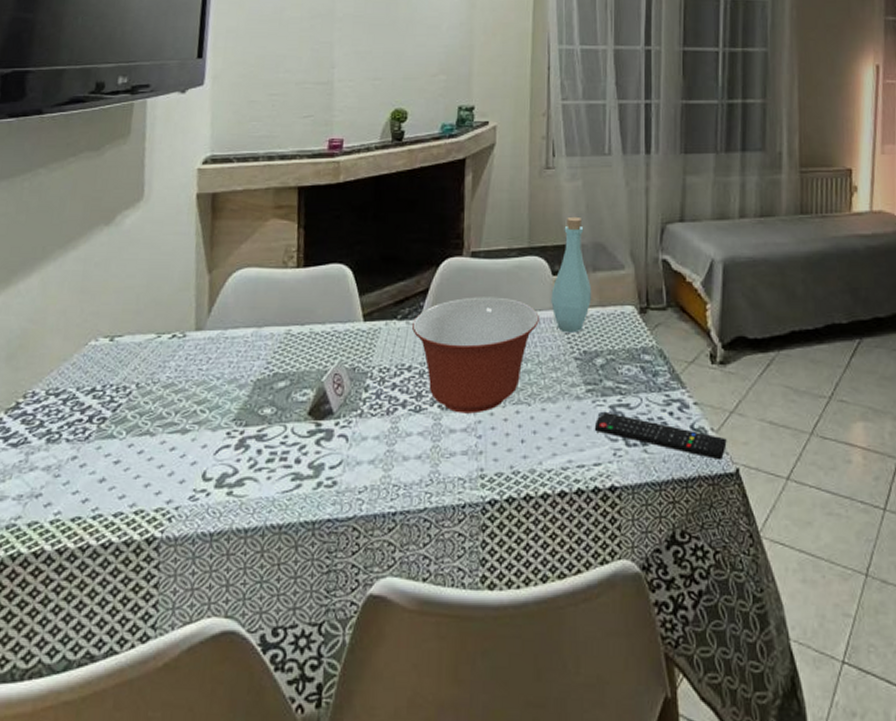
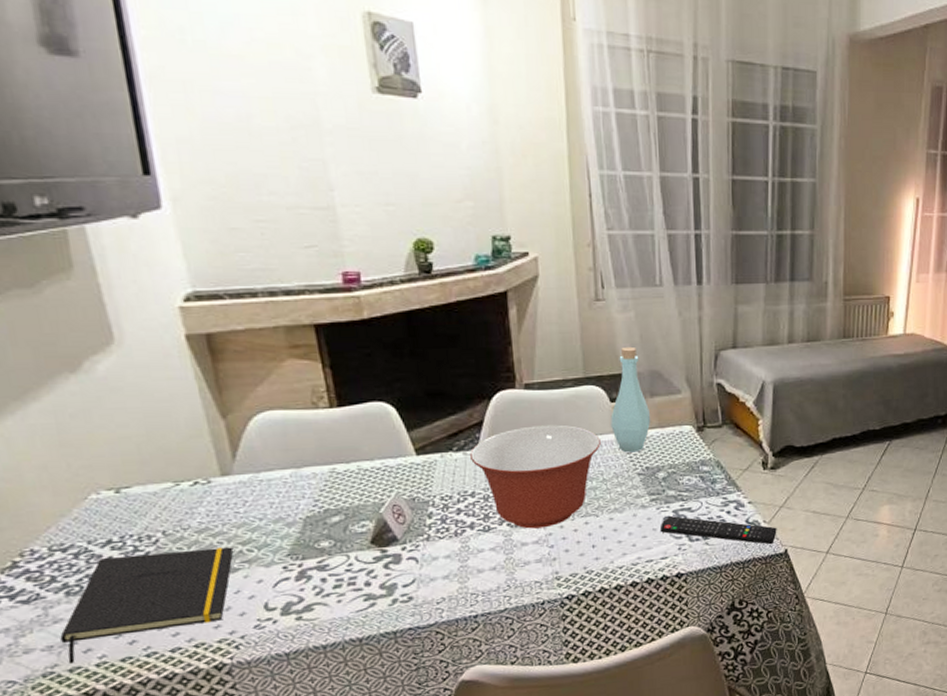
notepad: none [30,405,190,517] -> present [60,547,234,664]

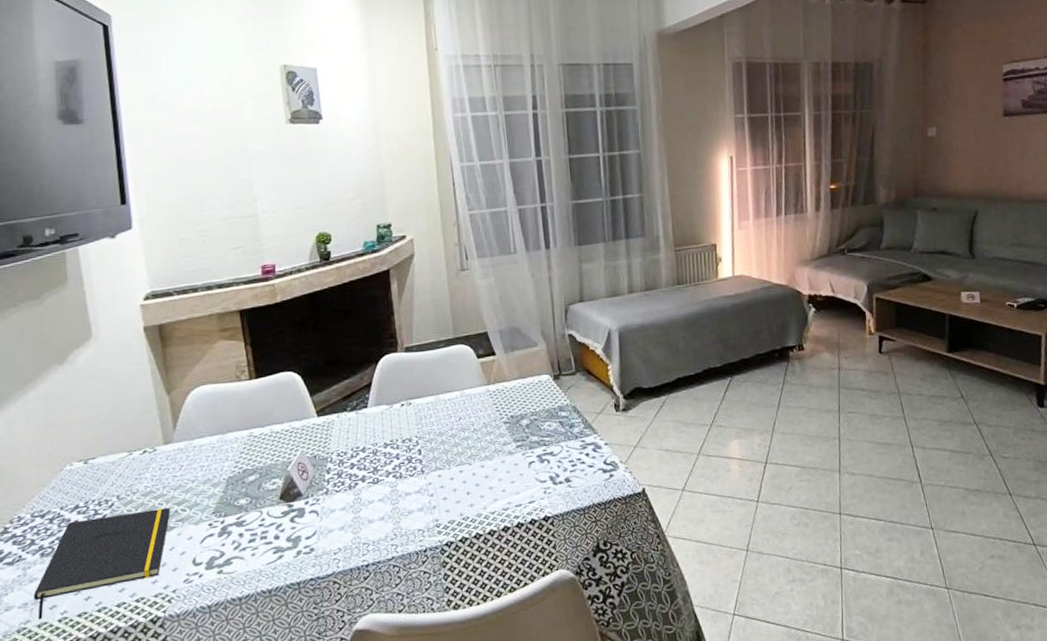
mixing bowl: present [469,424,601,529] -> none [360,381,471,479]
bottle: present [610,346,651,453] -> none [478,307,513,404]
remote control: present [659,515,777,545] -> none [526,460,634,485]

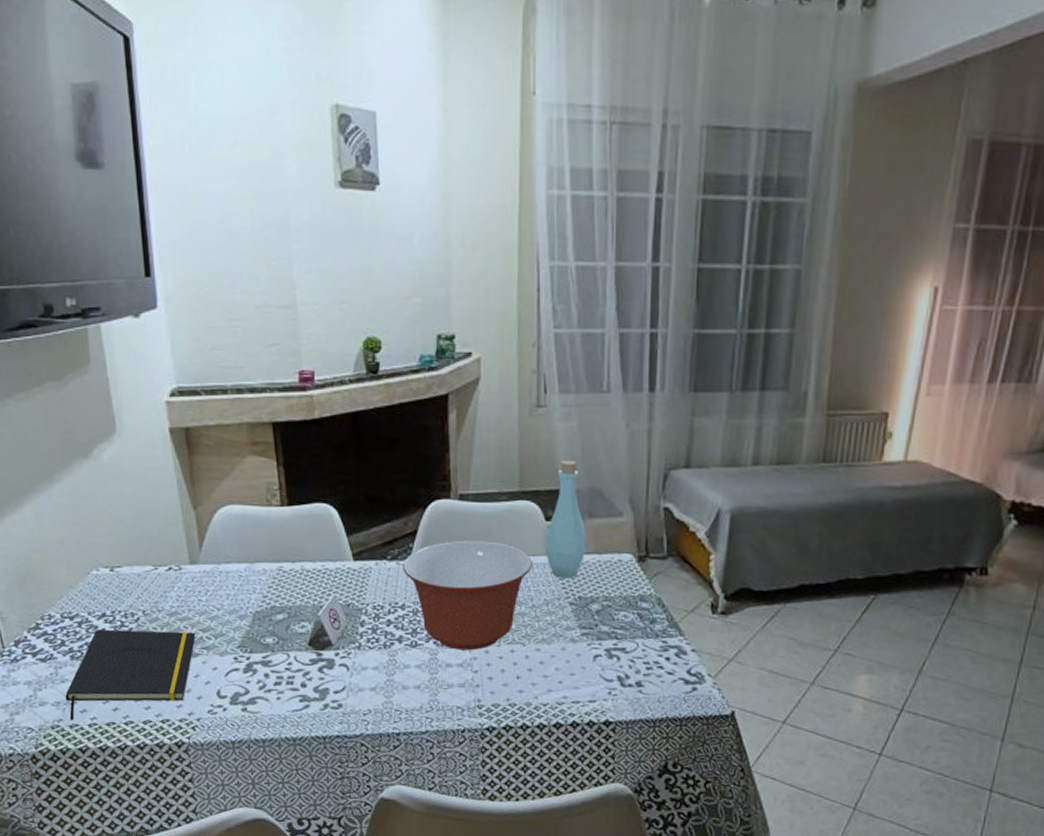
mixing bowl: none [360,381,471,479] -> present [402,540,532,651]
bottle: none [478,307,513,404] -> present [544,459,588,579]

